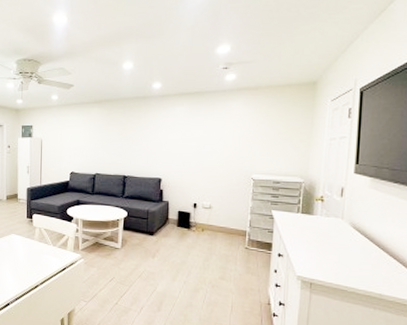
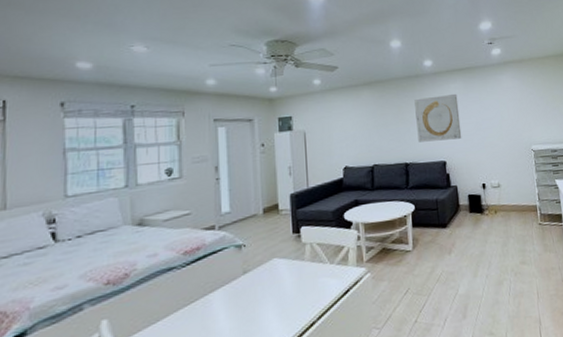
wall art: none [138,116,182,160] -> present [414,93,462,142]

